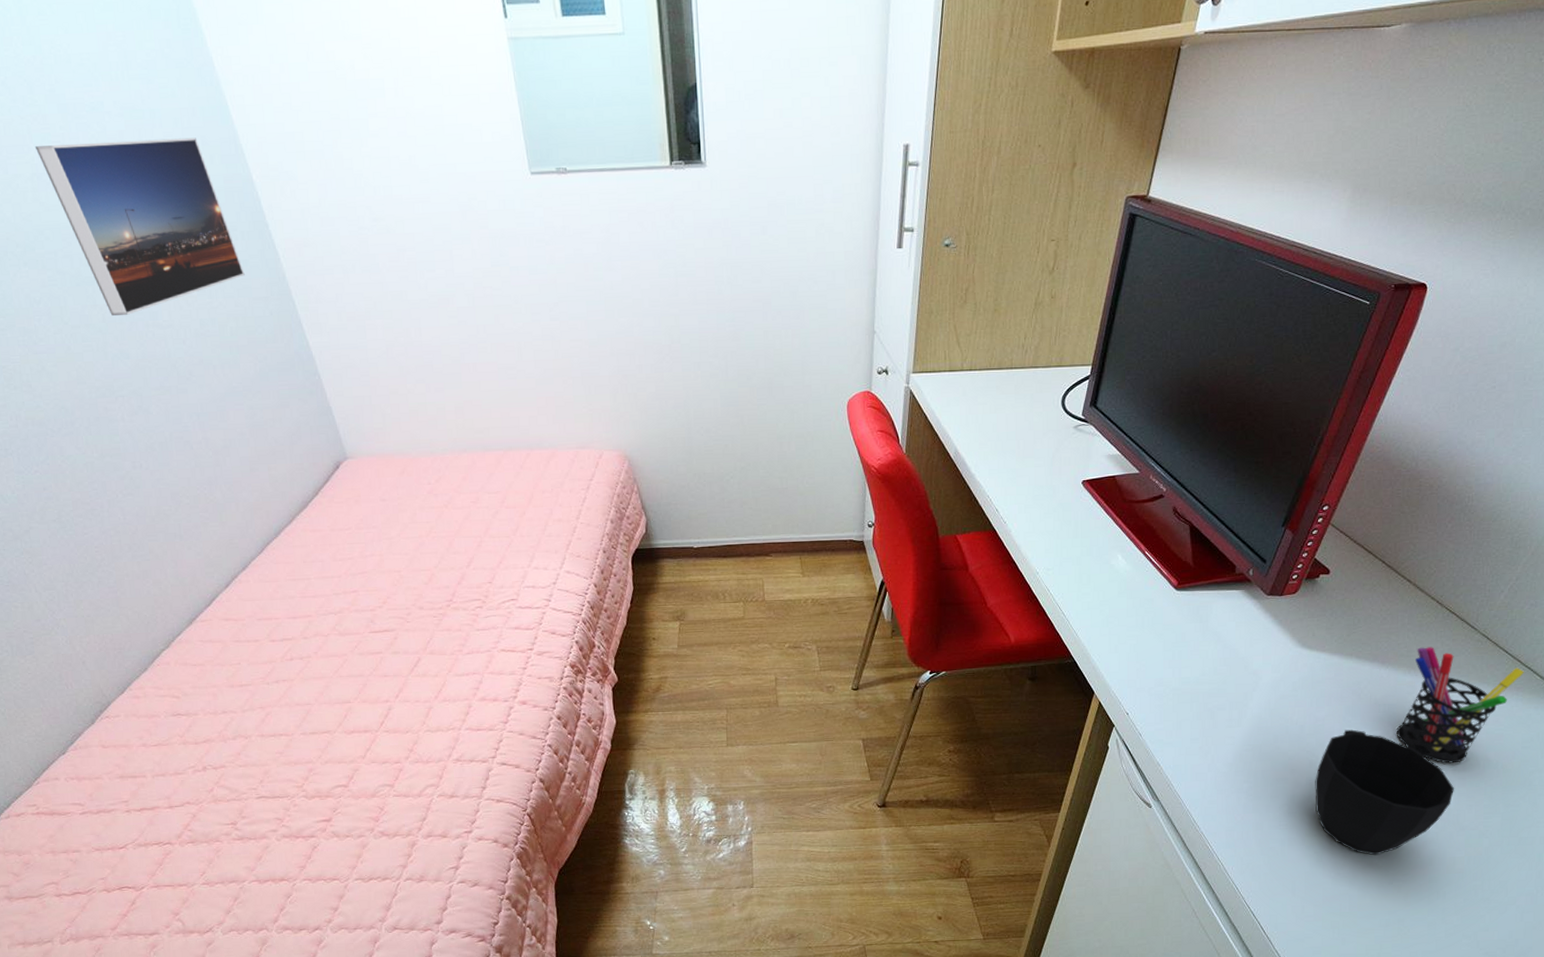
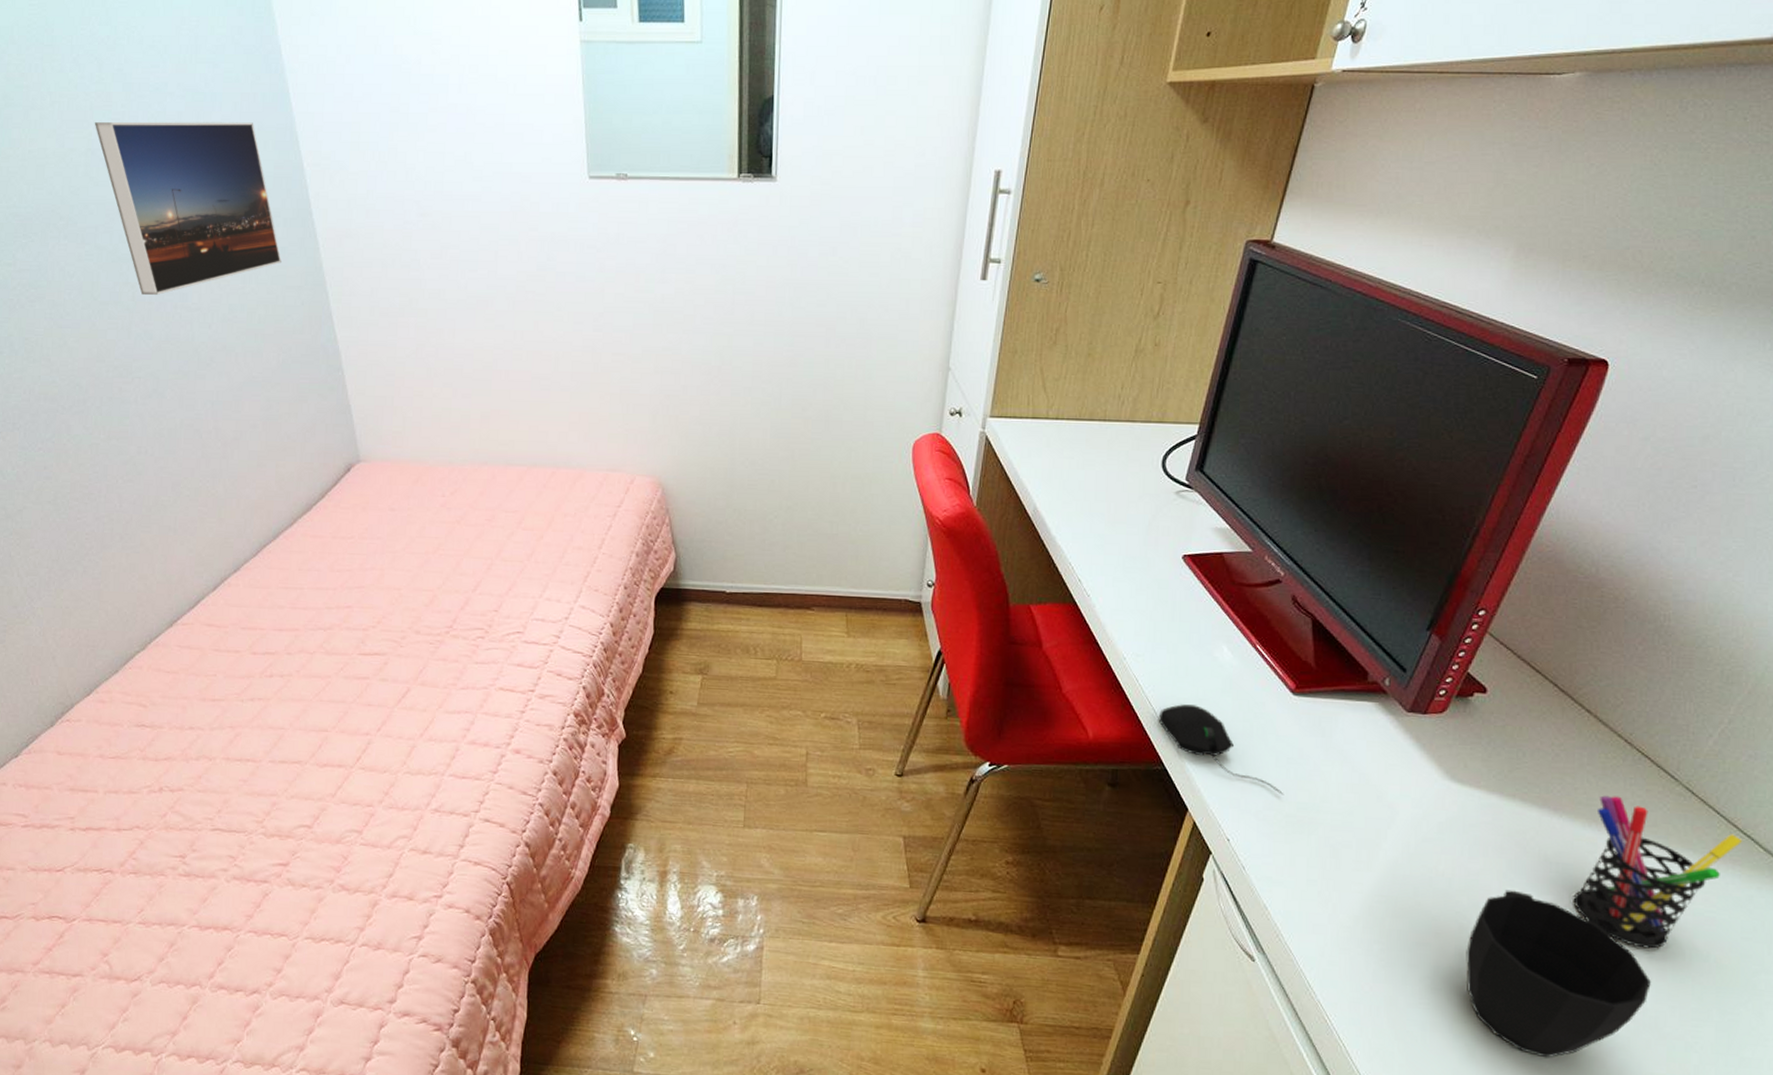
computer mouse: none [1067,606,1171,673] -> present [1158,704,1284,795]

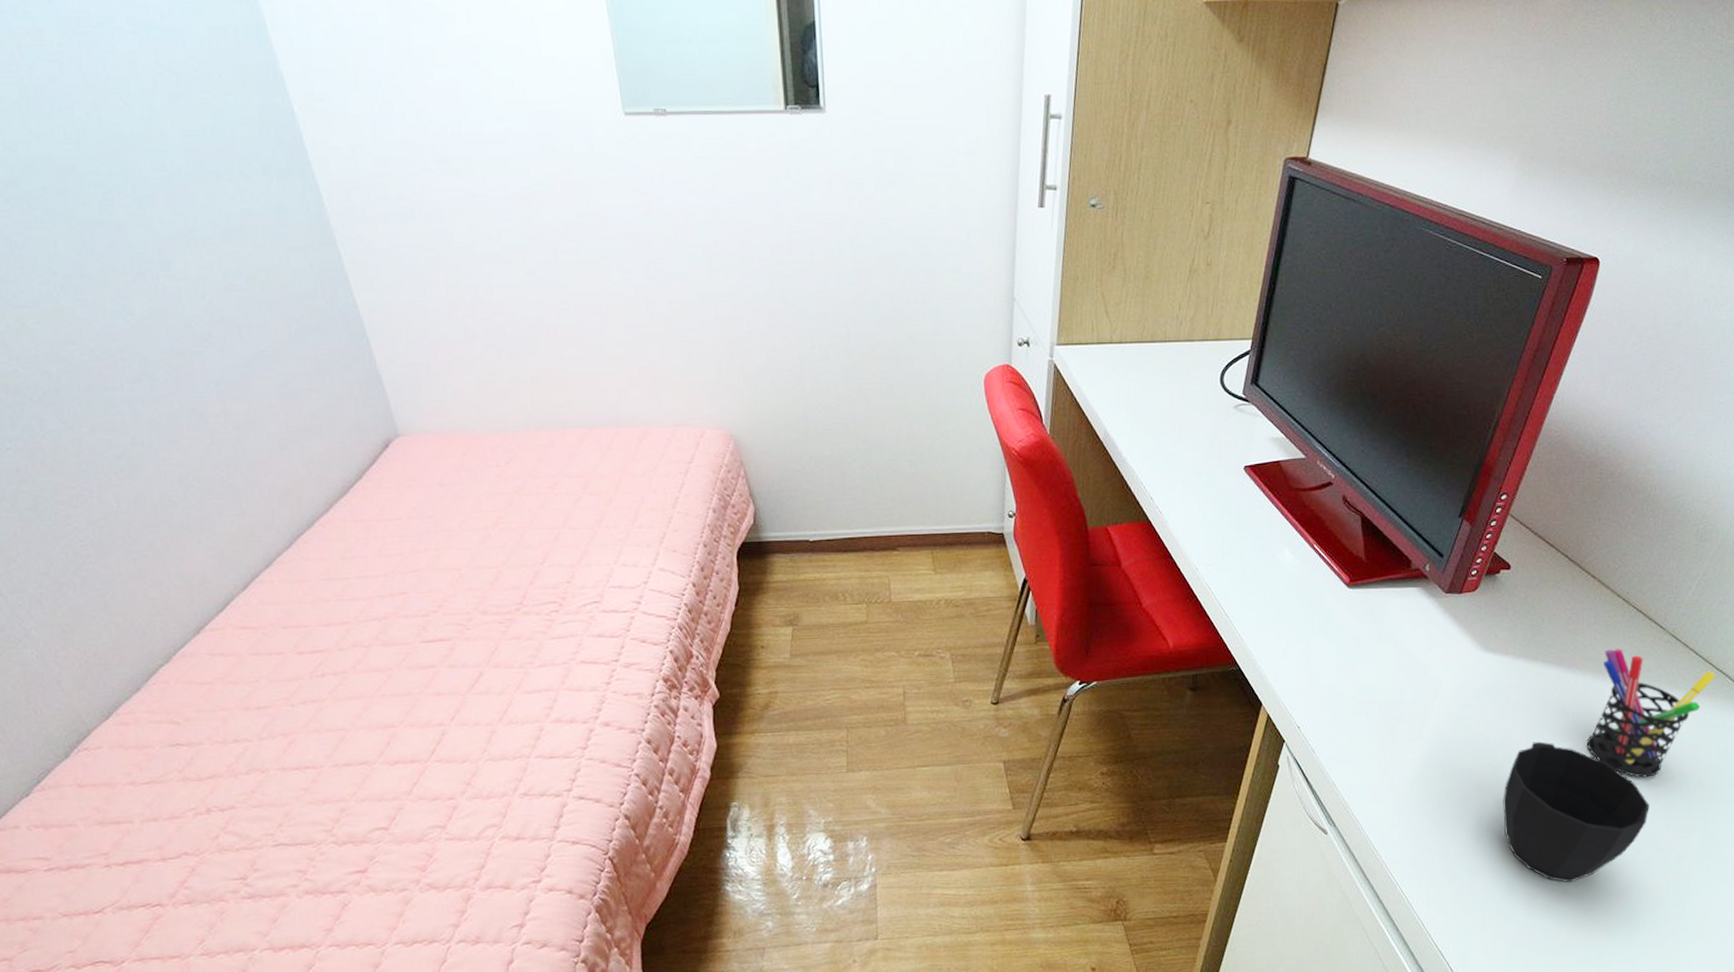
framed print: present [94,121,282,296] -> none [25,61,280,266]
computer mouse: present [1158,704,1284,795] -> none [1230,606,1345,681]

